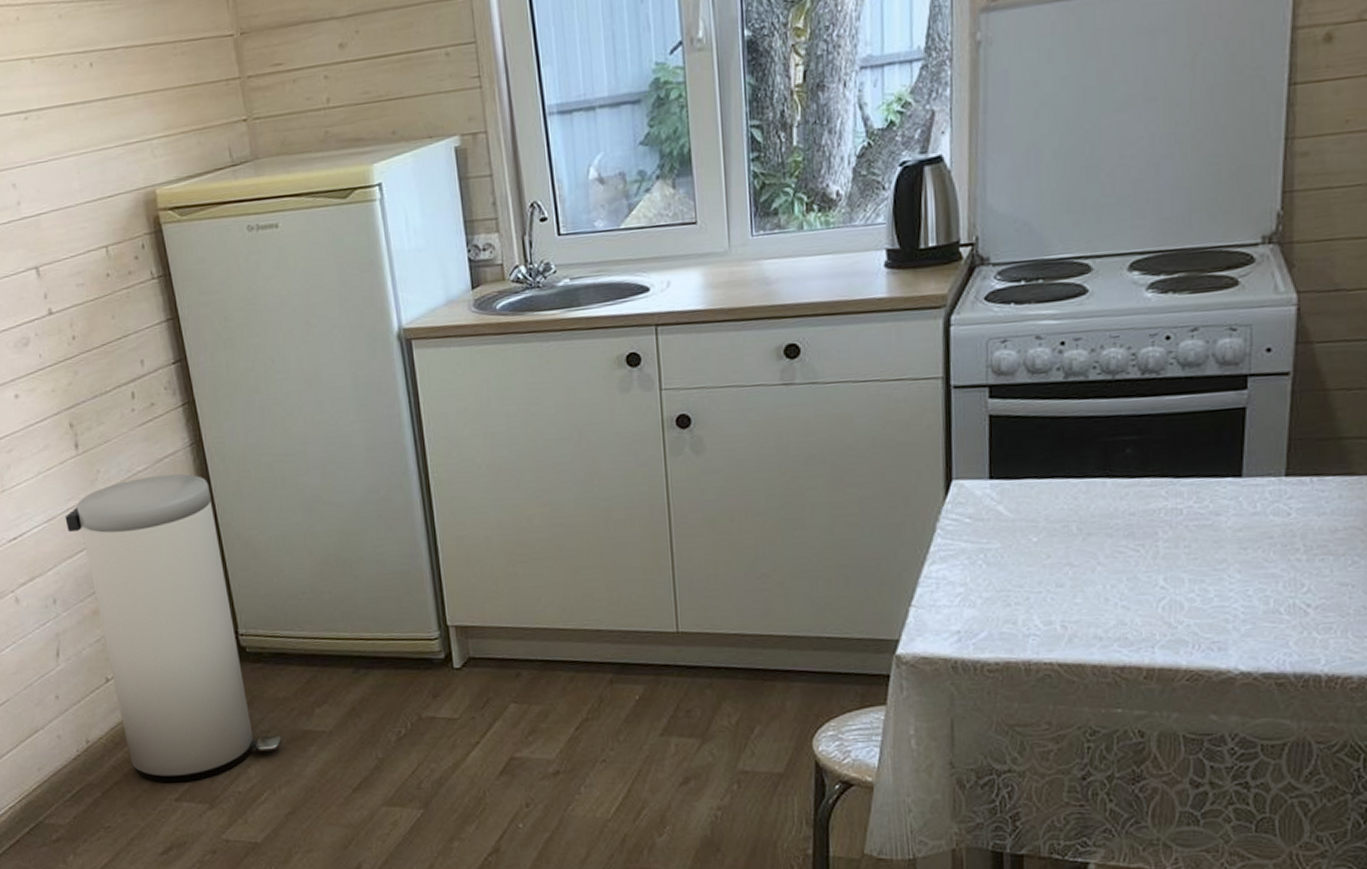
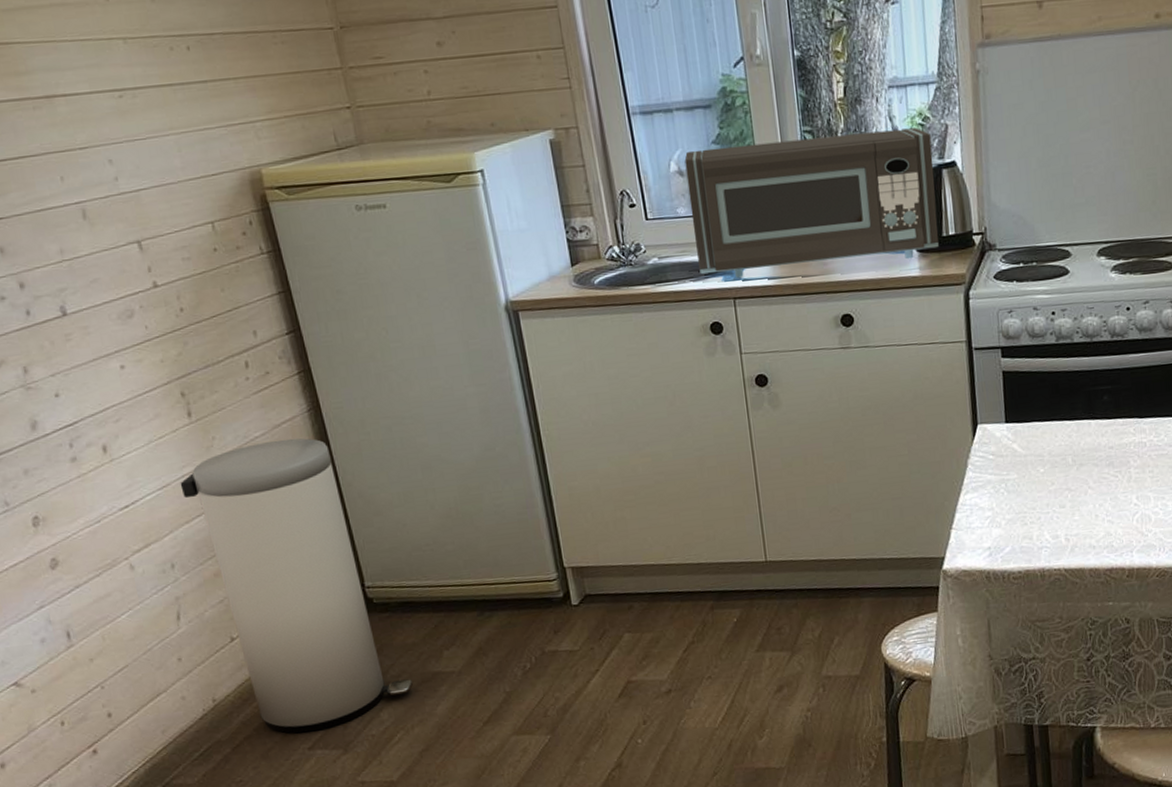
microwave: none [606,116,915,302] -> present [684,127,939,278]

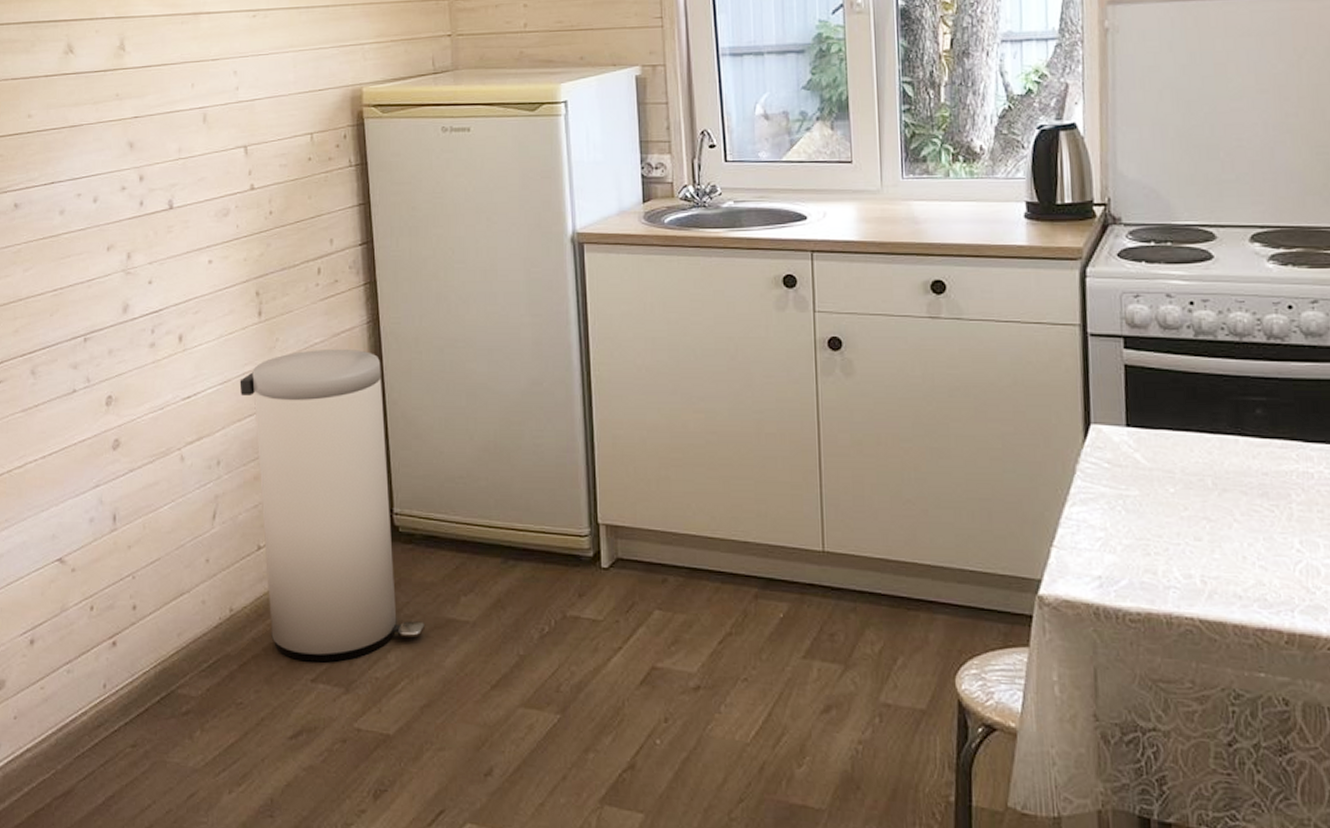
microwave: present [684,127,939,278] -> none [771,85,1052,230]

